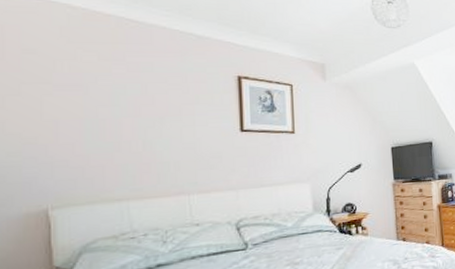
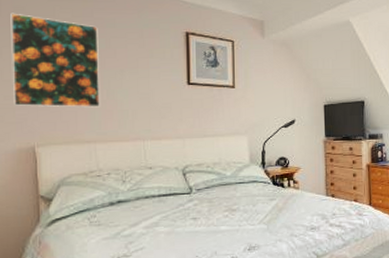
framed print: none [17,56,134,163] -> present [10,13,100,108]

